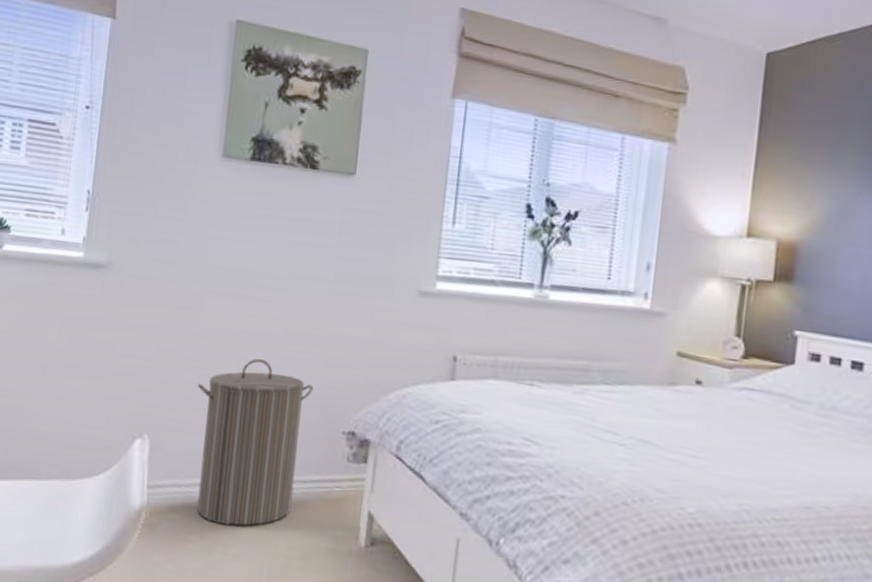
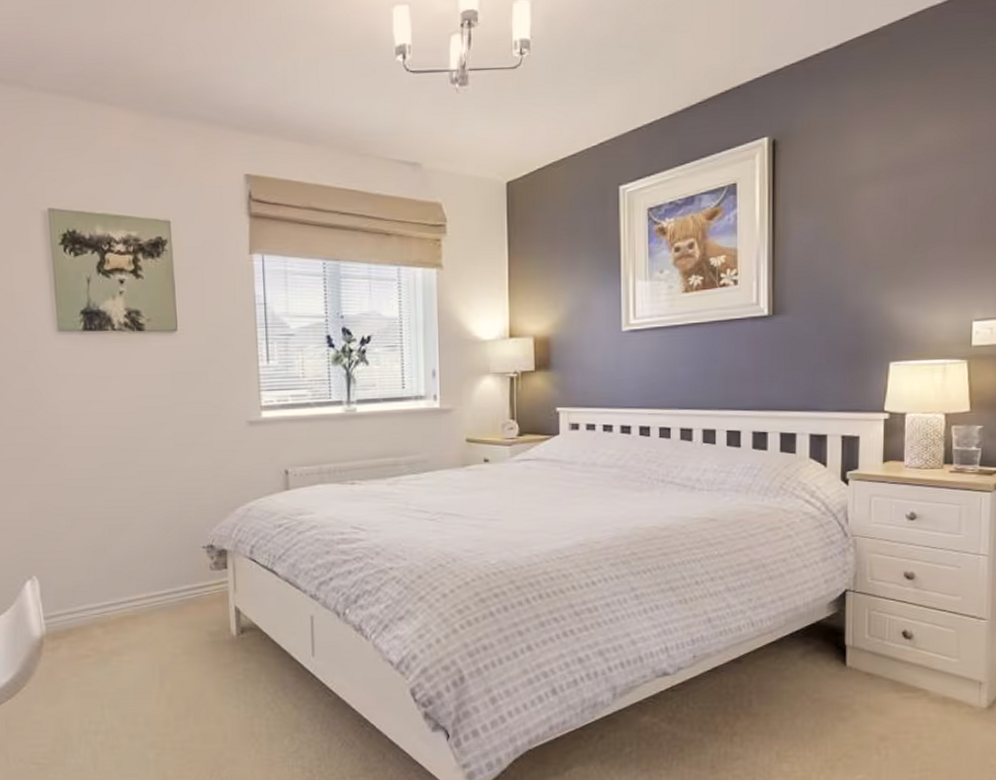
laundry hamper: present [196,359,313,526] -> none [71,498,172,638]

